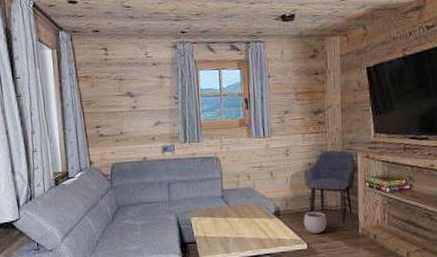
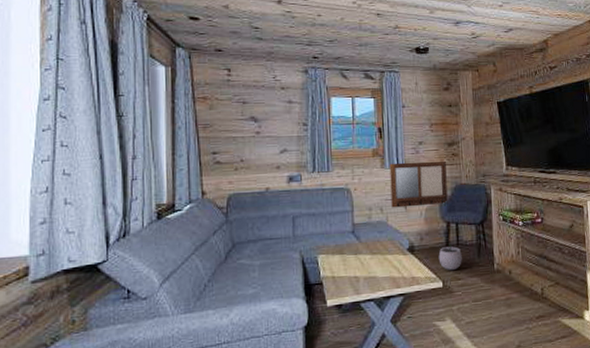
writing board: none [256,129,313,175] -> present [389,160,448,208]

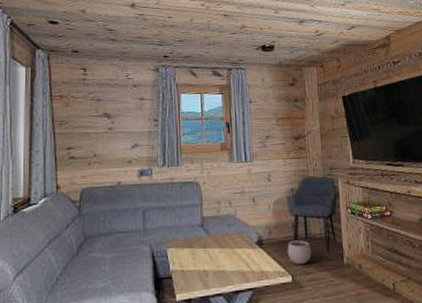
writing board: present [389,160,448,208] -> none [237,154,296,201]

